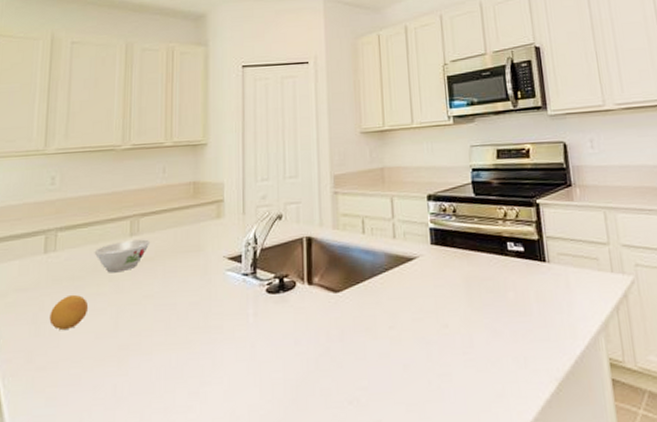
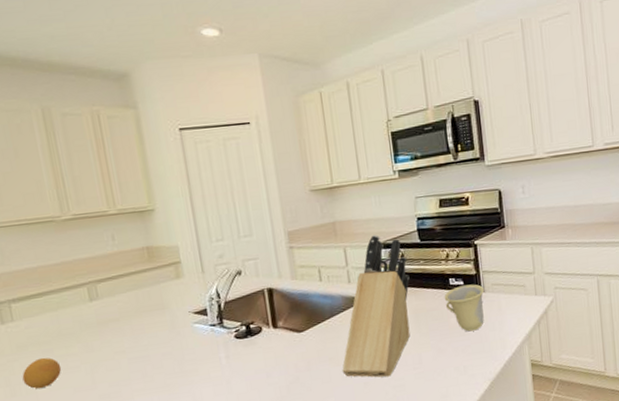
bowl: present [94,239,151,273] -> none [55,303,113,336]
knife block: none [379,185,462,361] -> present [342,235,410,378]
cup: none [501,251,549,312] -> present [444,284,485,332]

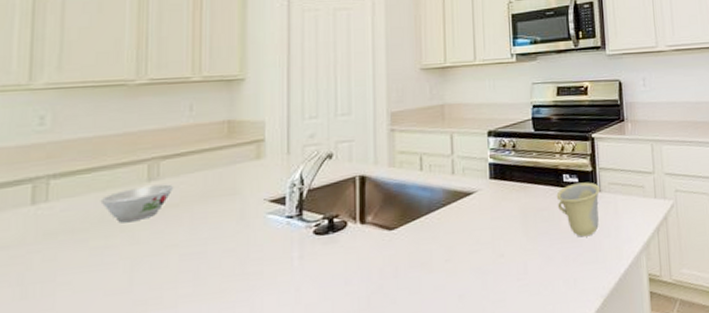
fruit: present [22,357,62,389] -> none [40,249,94,290]
bowl: none [55,303,113,336] -> present [100,184,174,223]
knife block: present [342,235,410,378] -> none [435,121,520,290]

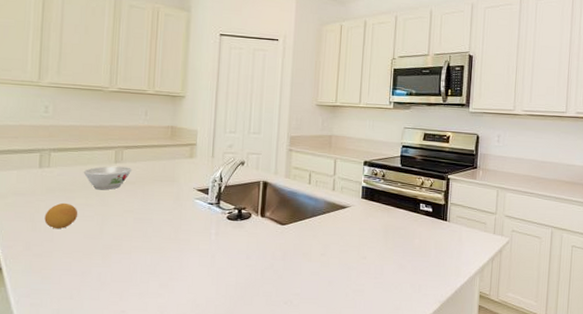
fruit: none [40,249,94,290] -> present [44,202,78,229]
cup: present [556,182,601,237] -> none [413,212,450,255]

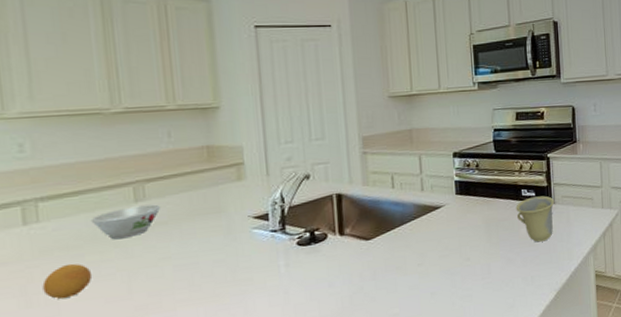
cup: none [413,212,450,255] -> present [516,195,555,242]

